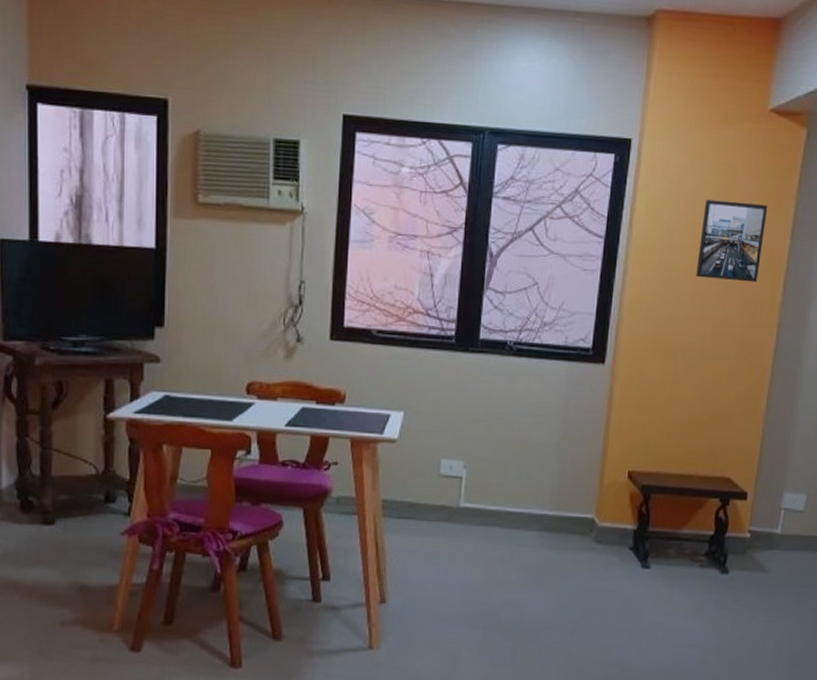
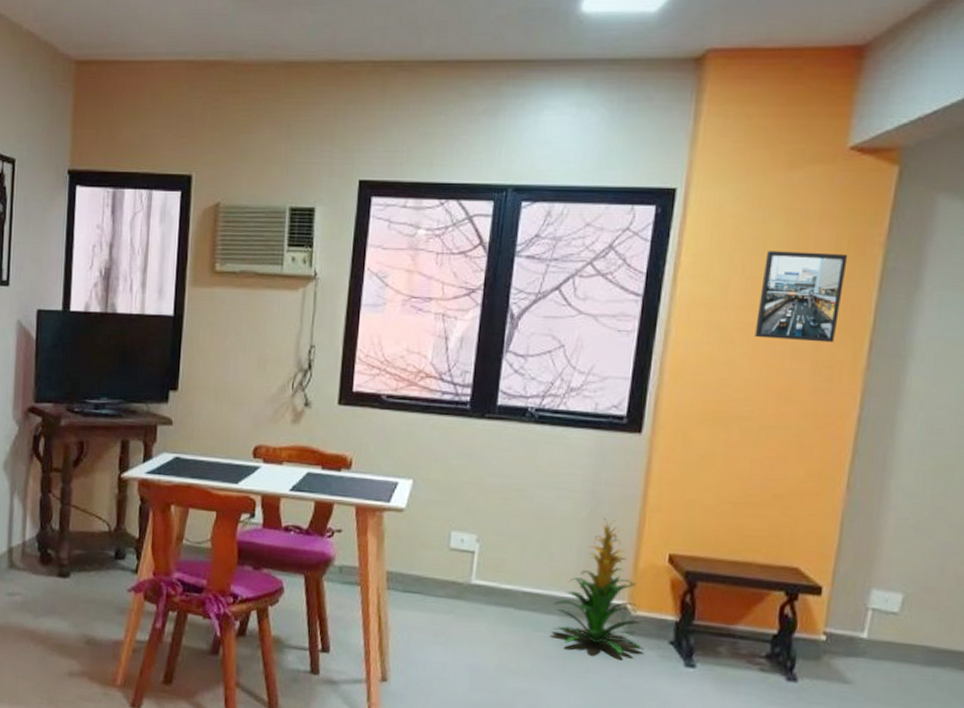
indoor plant: none [532,441,609,562] -> present [552,518,645,655]

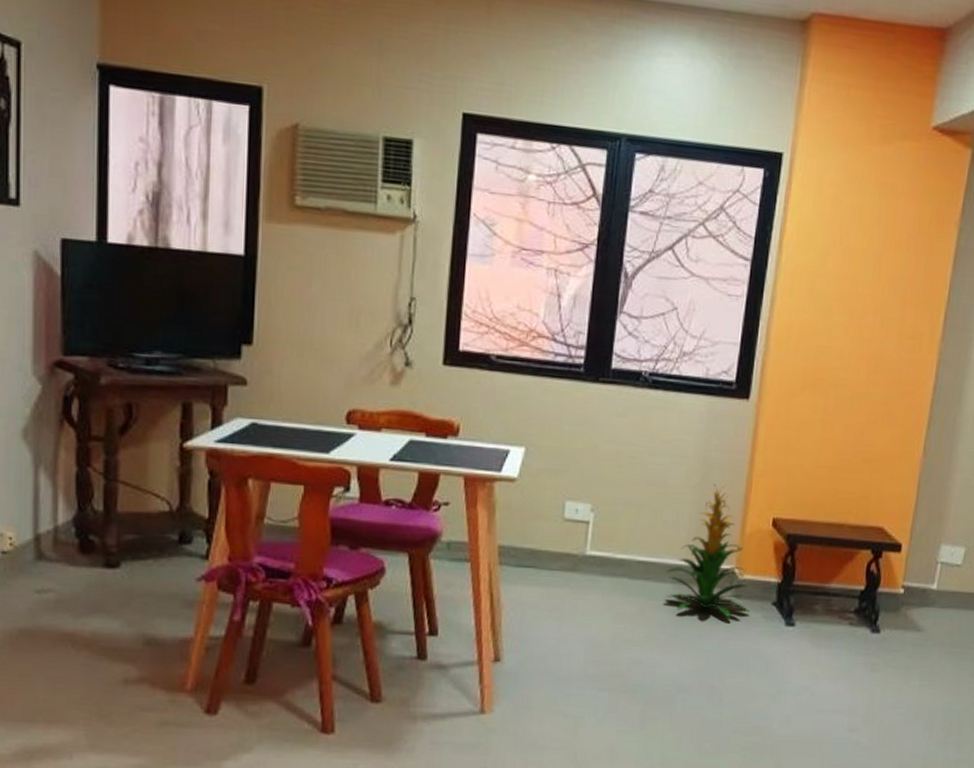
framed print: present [755,251,848,343] -> none [850,223,929,315]

